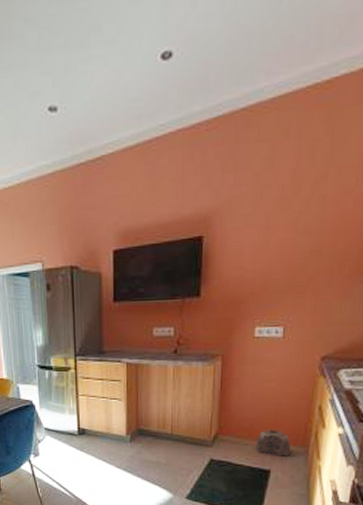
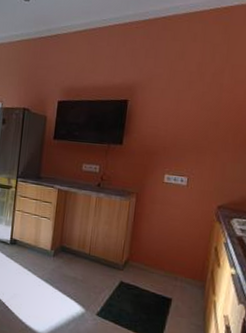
bag: present [255,430,291,456] -> none [160,262,191,288]

